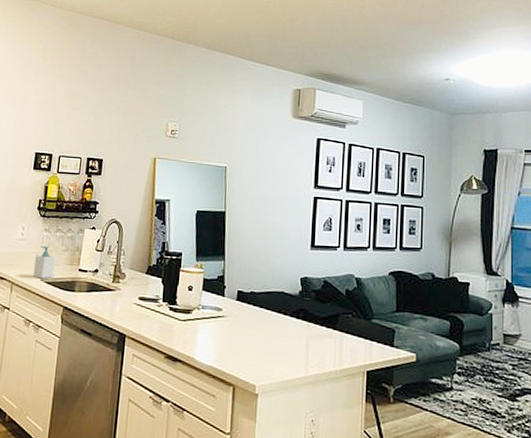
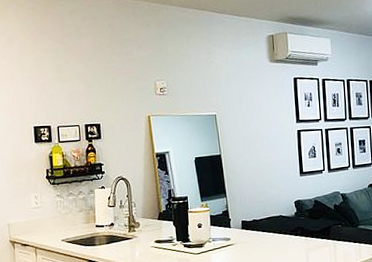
soap bottle: present [33,245,55,279] -> none [52,209,73,240]

